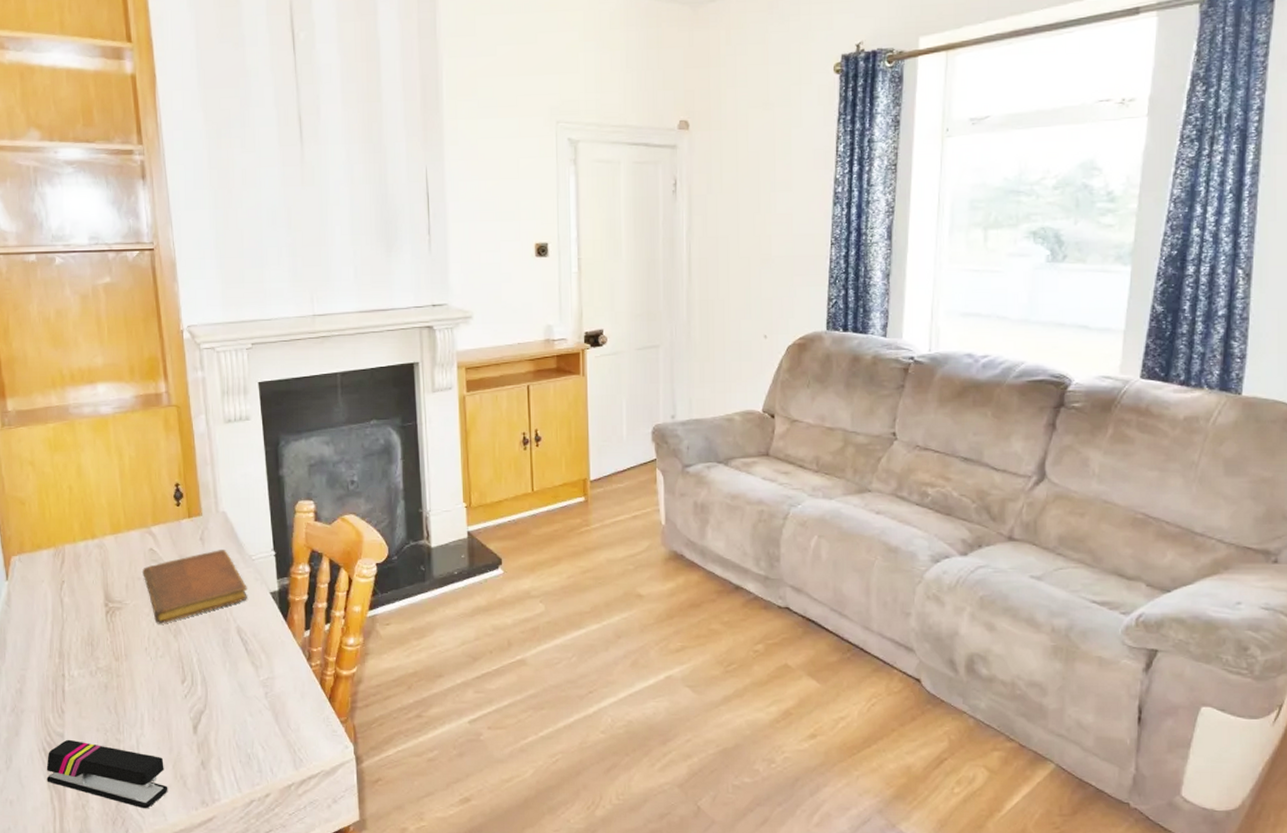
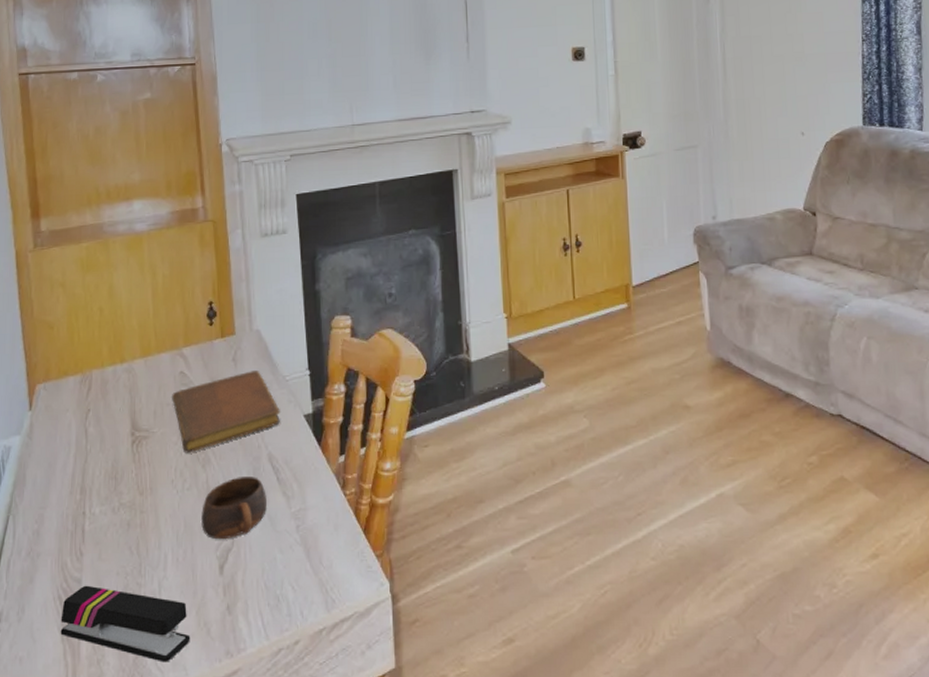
cup: none [175,646,236,703] -> present [201,475,266,540]

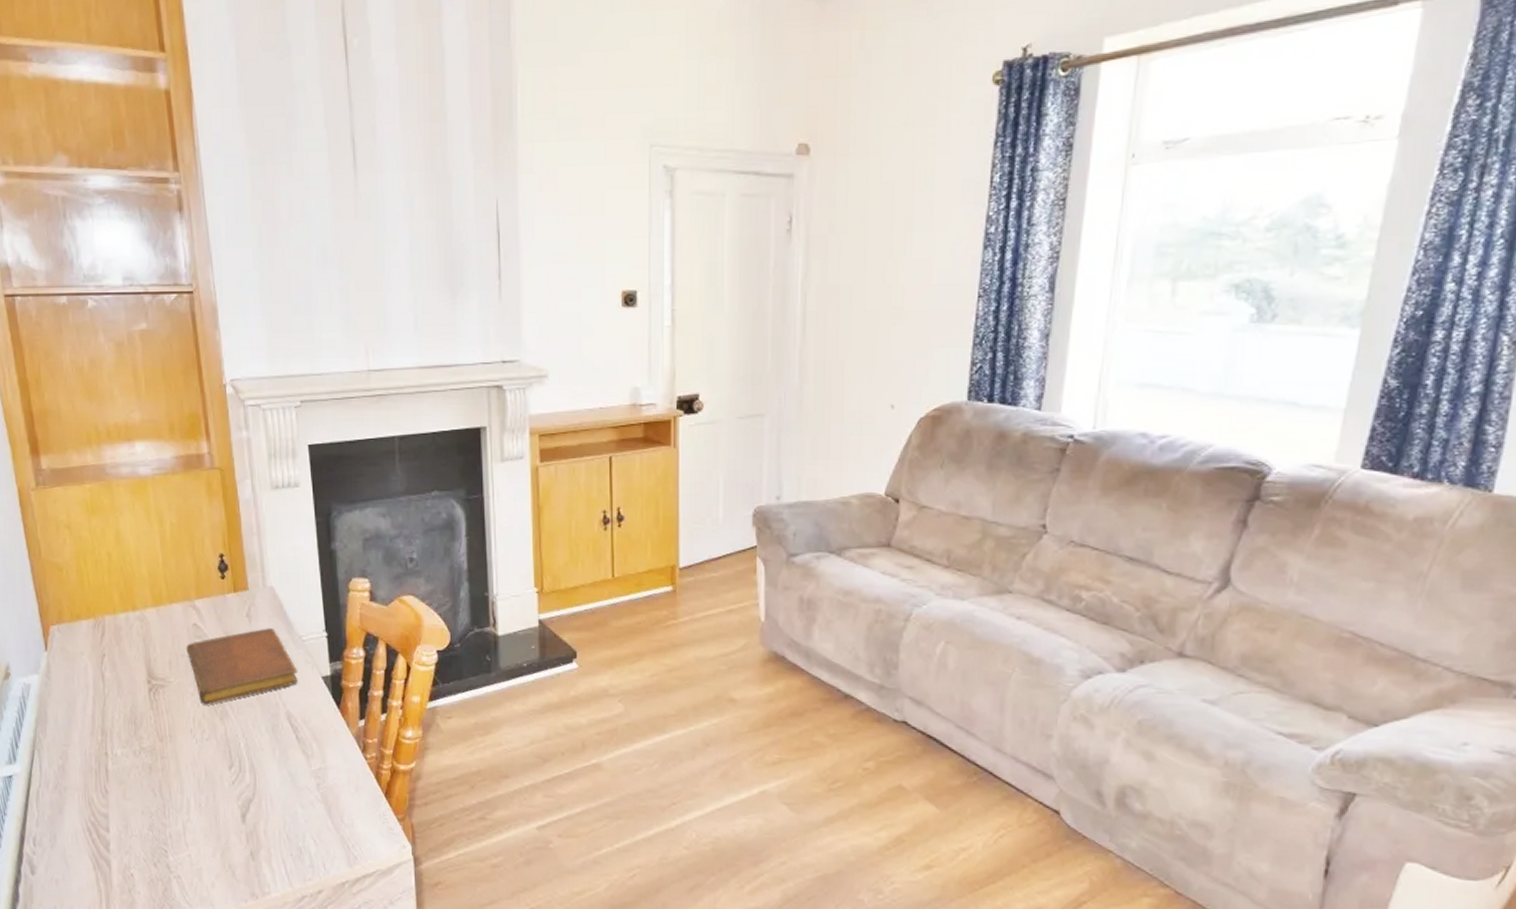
stapler: present [60,585,191,663] -> none [91,820,216,898]
cup: present [201,475,266,540] -> none [221,731,286,791]

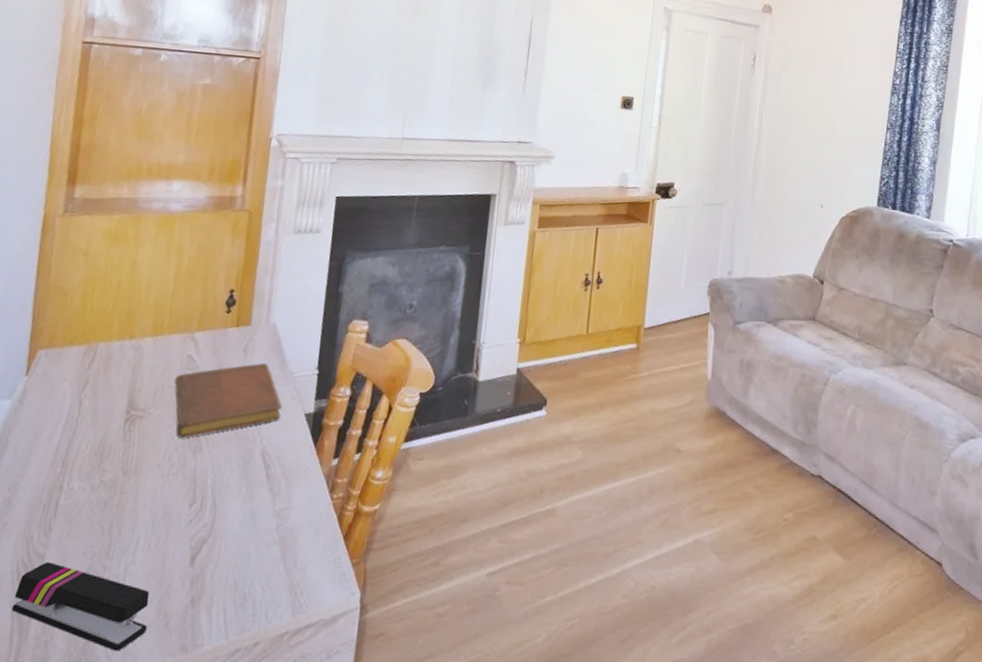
stapler: none [91,820,216,898] -> present [11,561,150,652]

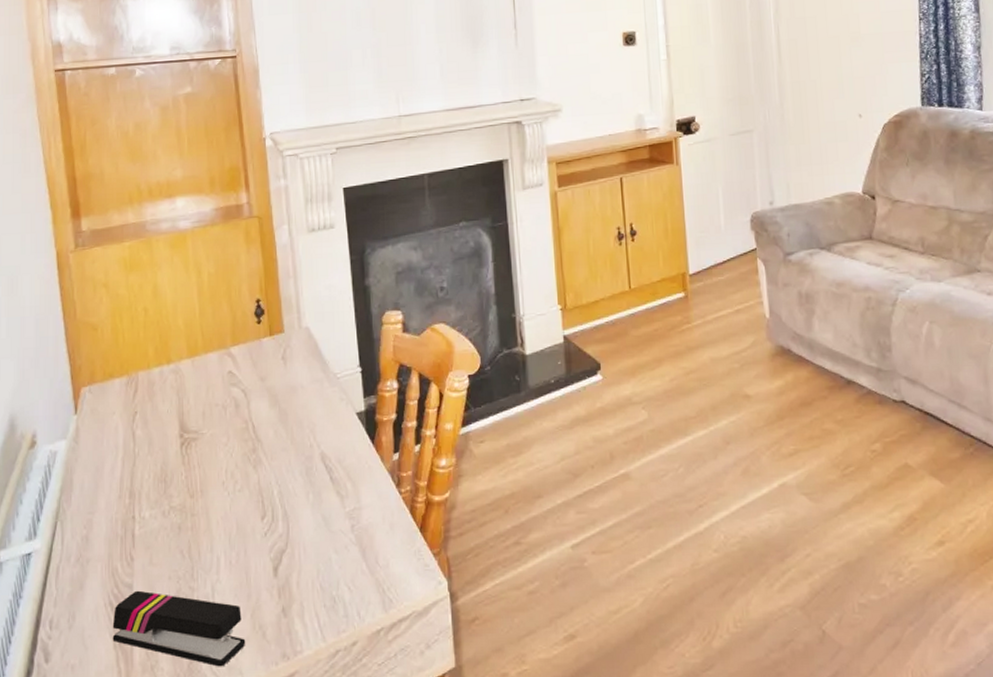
notebook: present [174,363,282,439] -> none [221,369,332,455]

